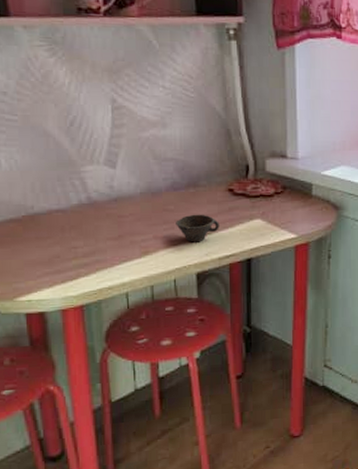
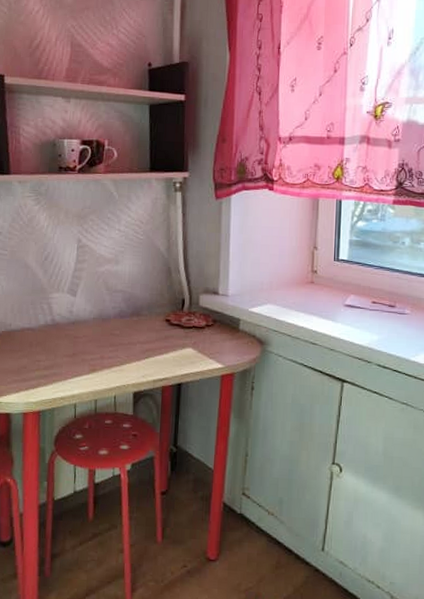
cup: present [176,214,219,243] -> none [119,339,156,365]

